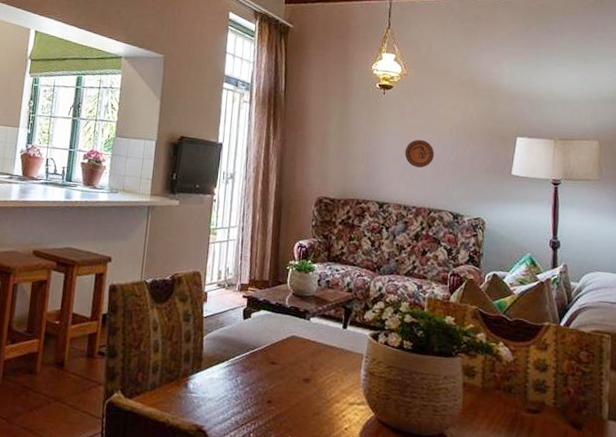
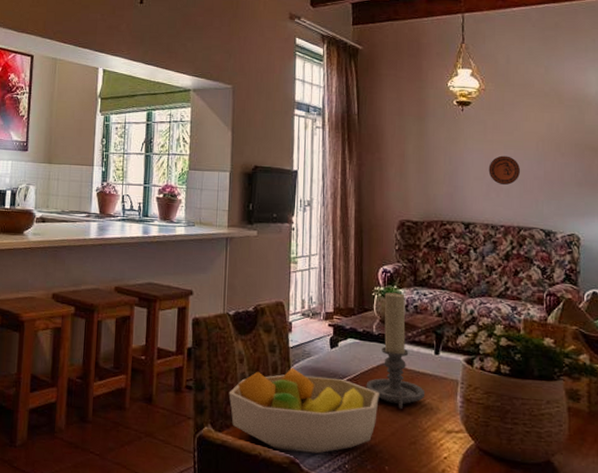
fruit bowl: none [140,336,288,422] -> present [228,367,379,454]
candle holder: none [275,266,332,380] -> present [366,292,426,409]

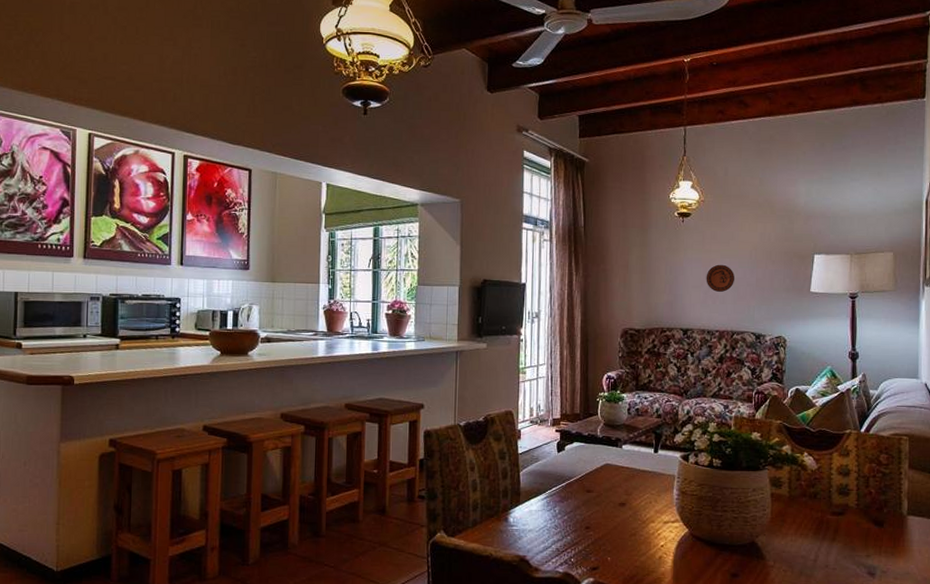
fruit bowl: present [228,367,379,454] -> none [460,472,603,550]
candle holder: present [366,292,426,409] -> none [590,396,645,504]

